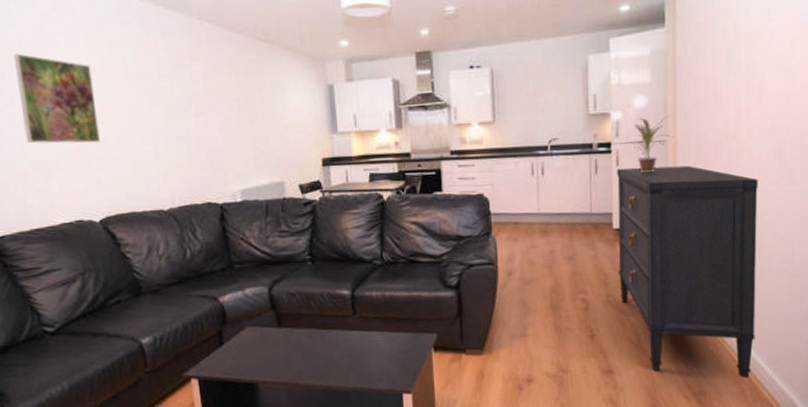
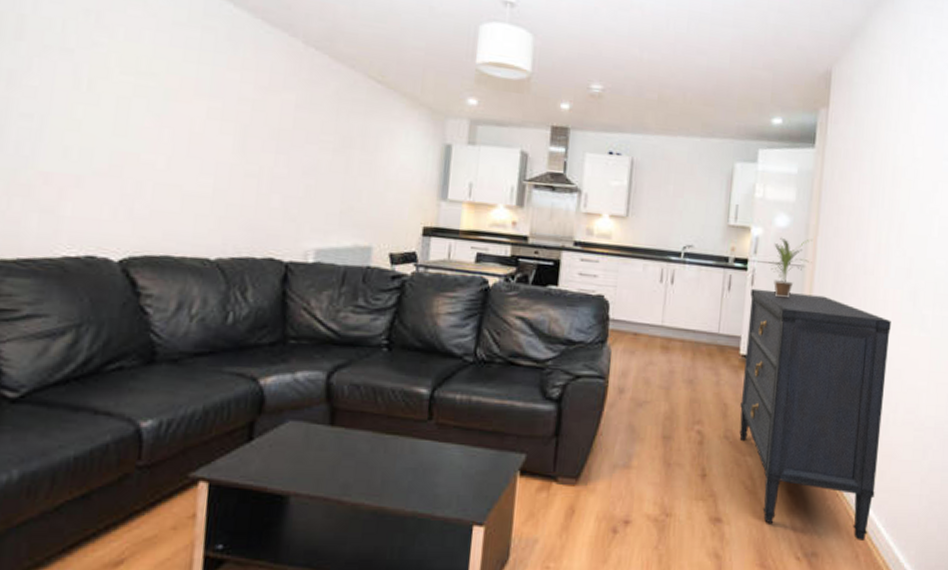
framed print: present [13,53,100,144] -> none [41,37,153,164]

